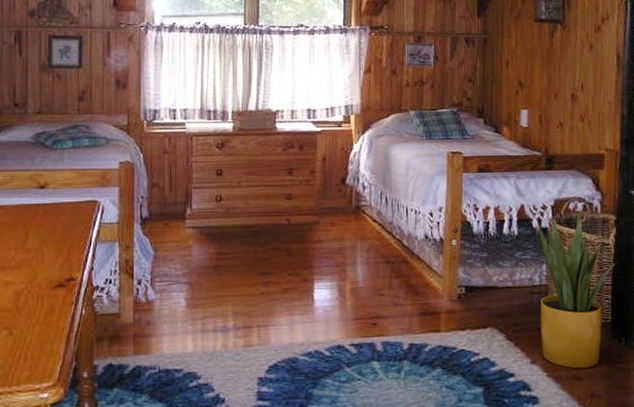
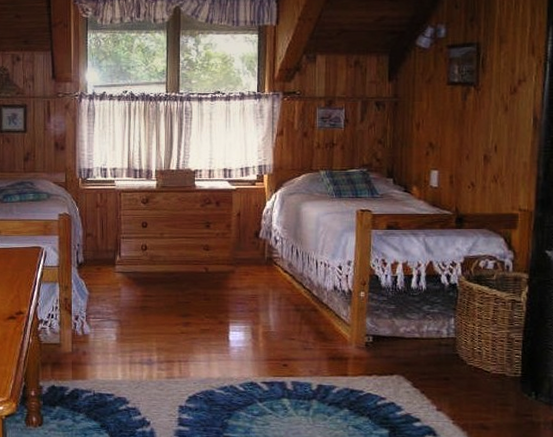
planter: present [537,215,615,369] -> none [445,272,527,419]

